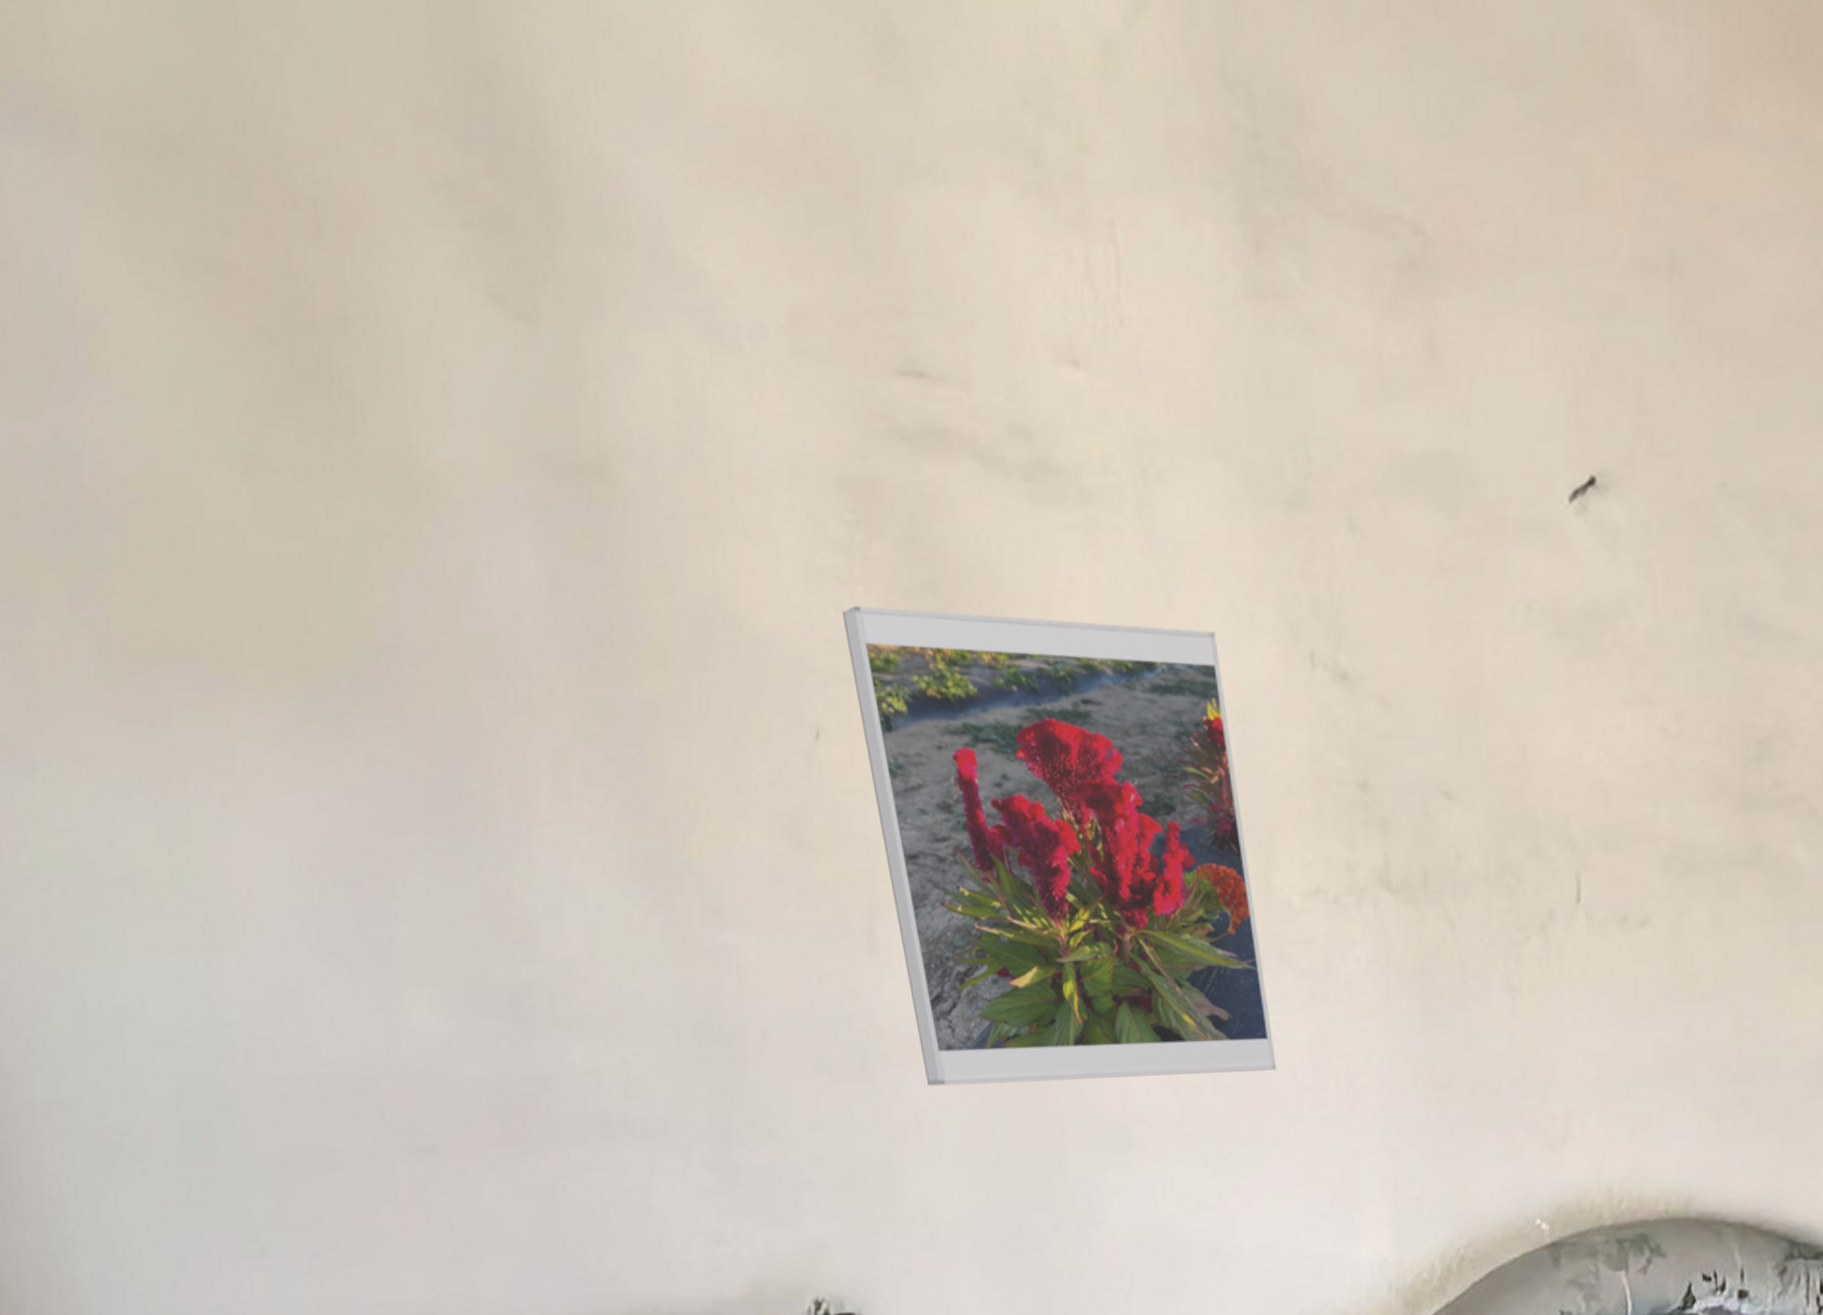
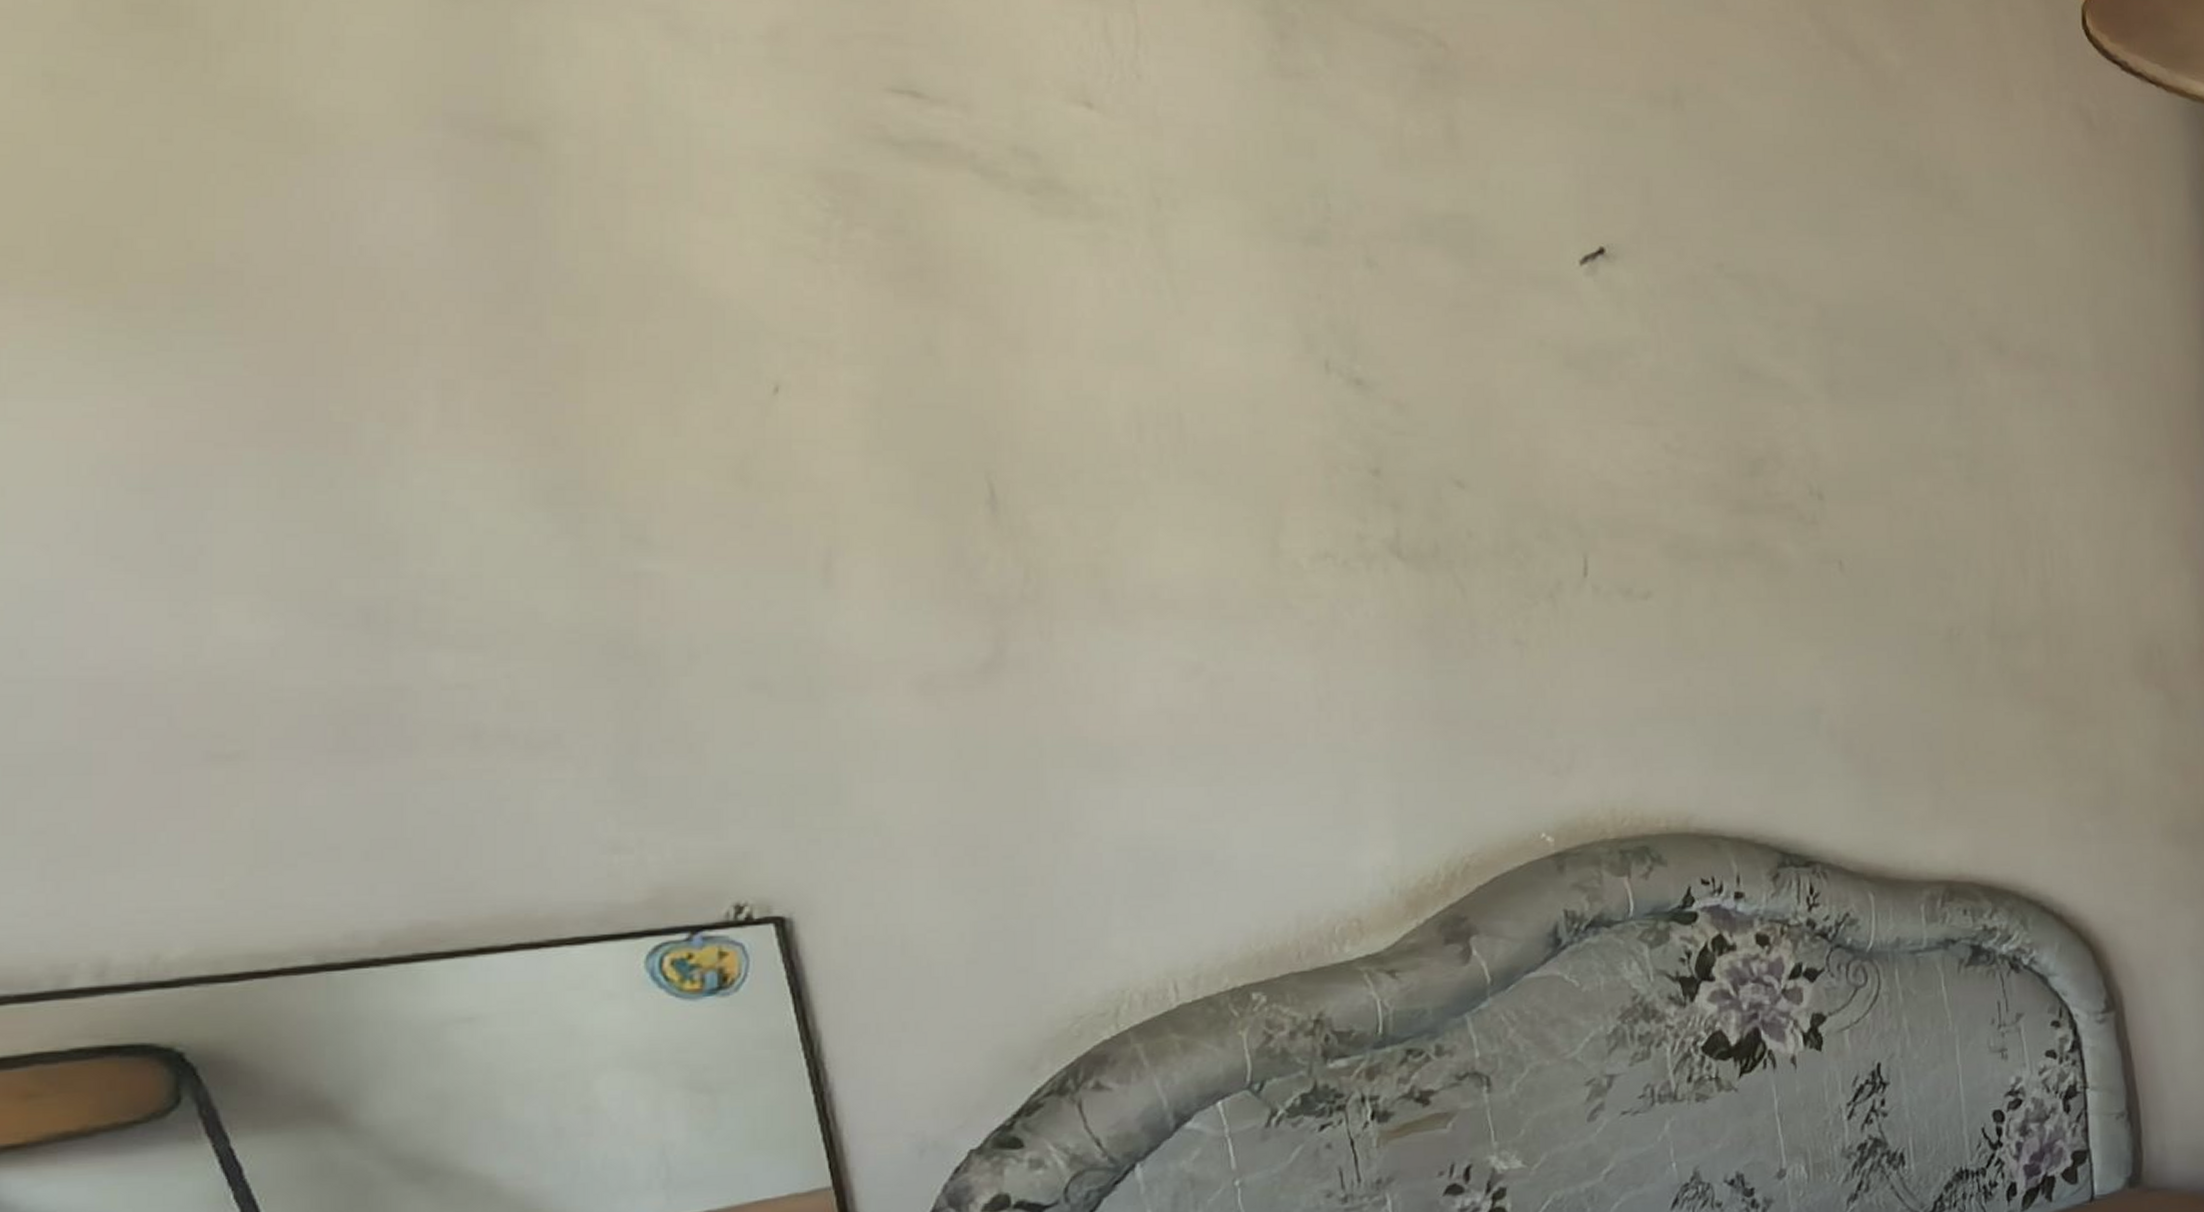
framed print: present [842,605,1277,1087] -> none [813,281,1280,708]

